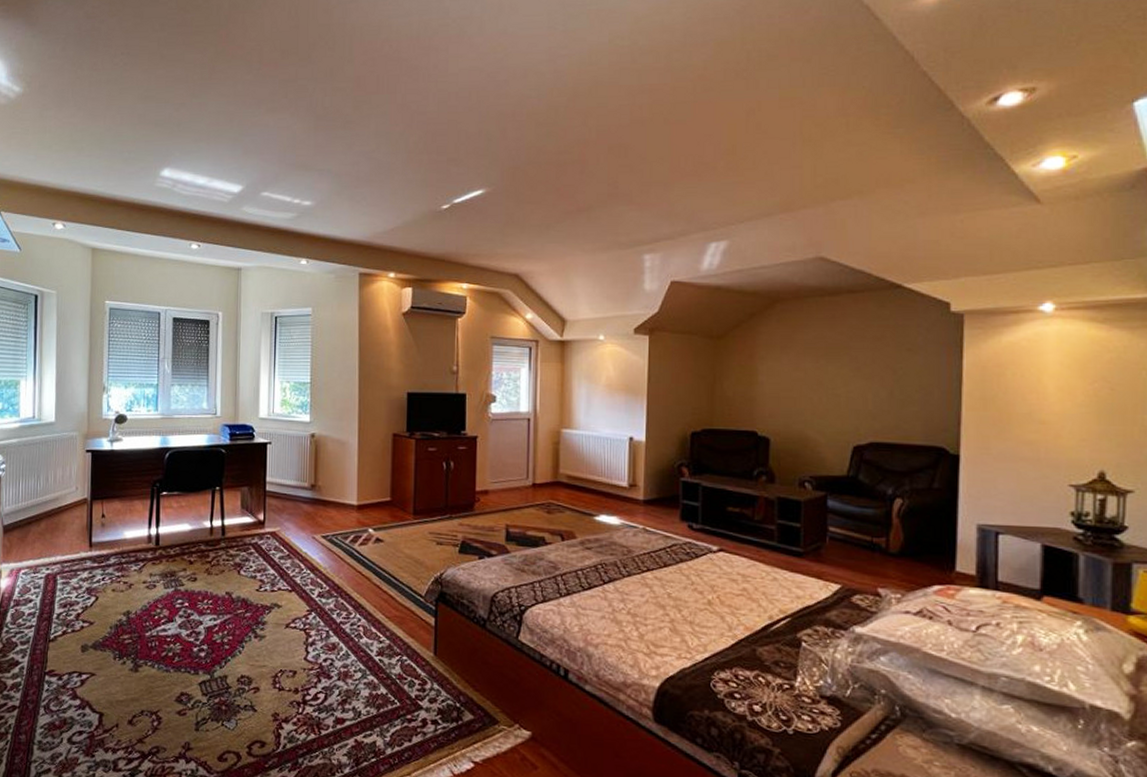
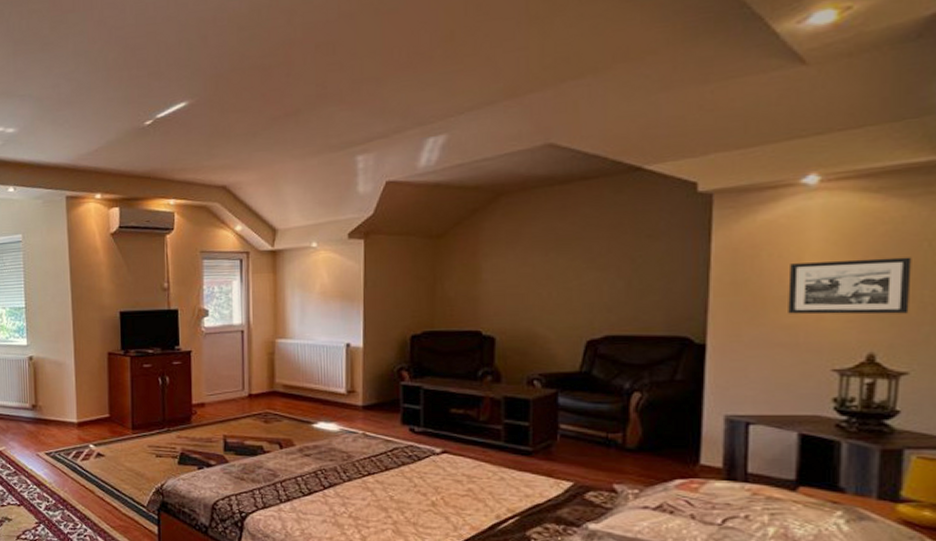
picture frame: none [1030,383,1134,436] -> present [788,257,912,315]

